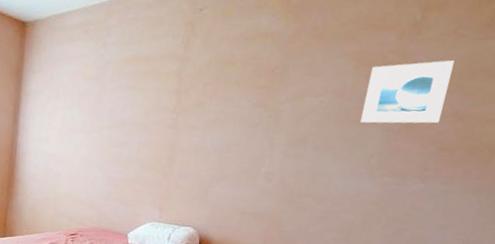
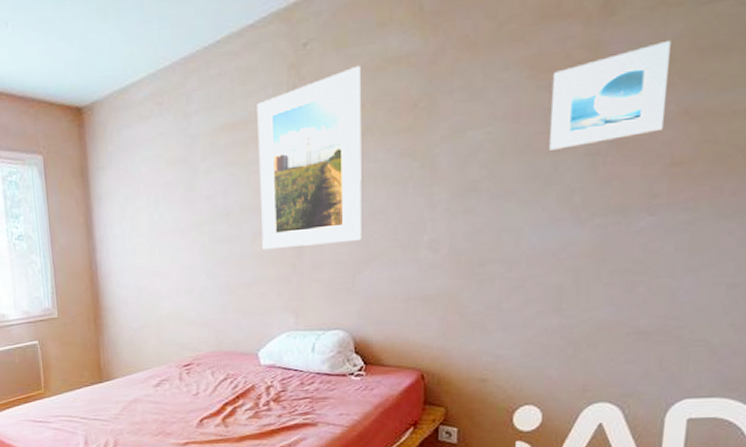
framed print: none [144,33,238,163] -> present [257,65,362,250]

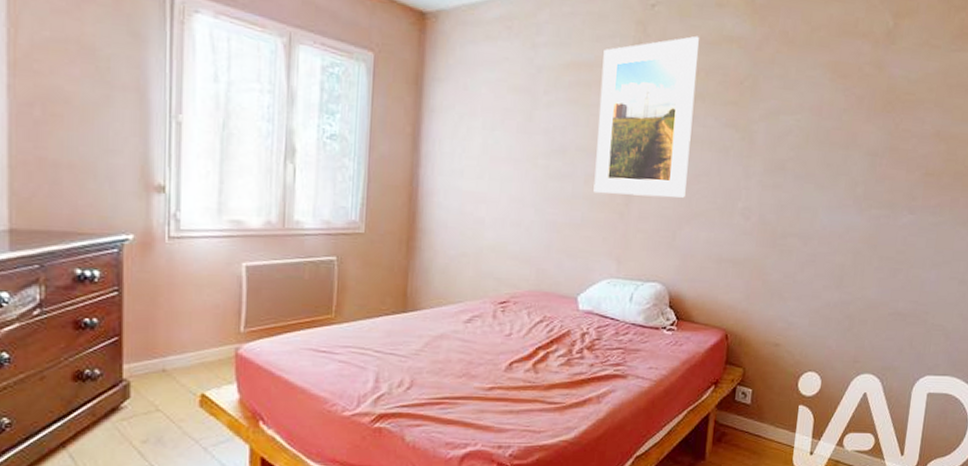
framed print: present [549,41,671,150] -> none [842,73,931,146]

